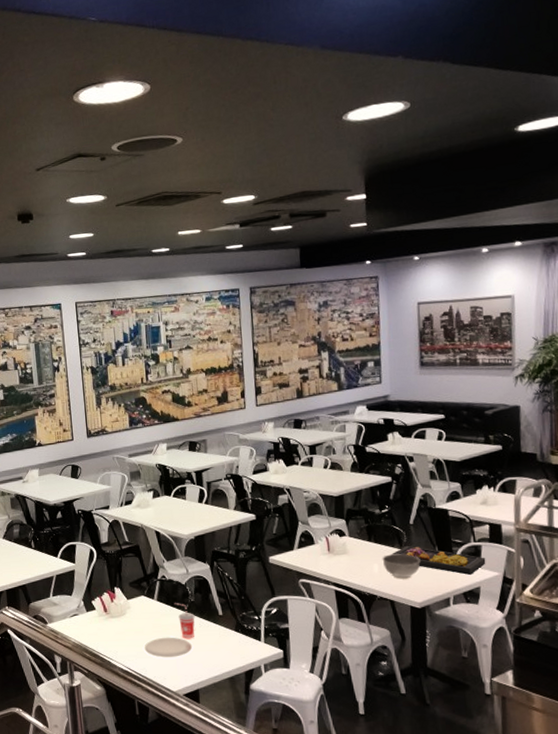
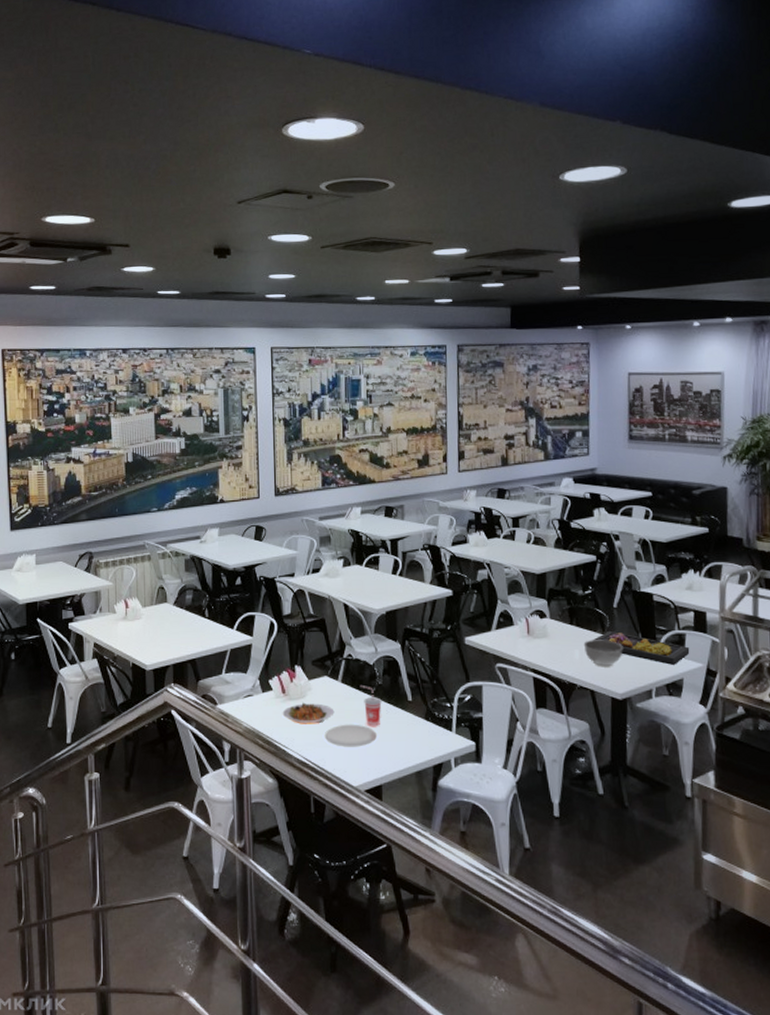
salad: none [105,619,152,639] -> present [282,702,335,724]

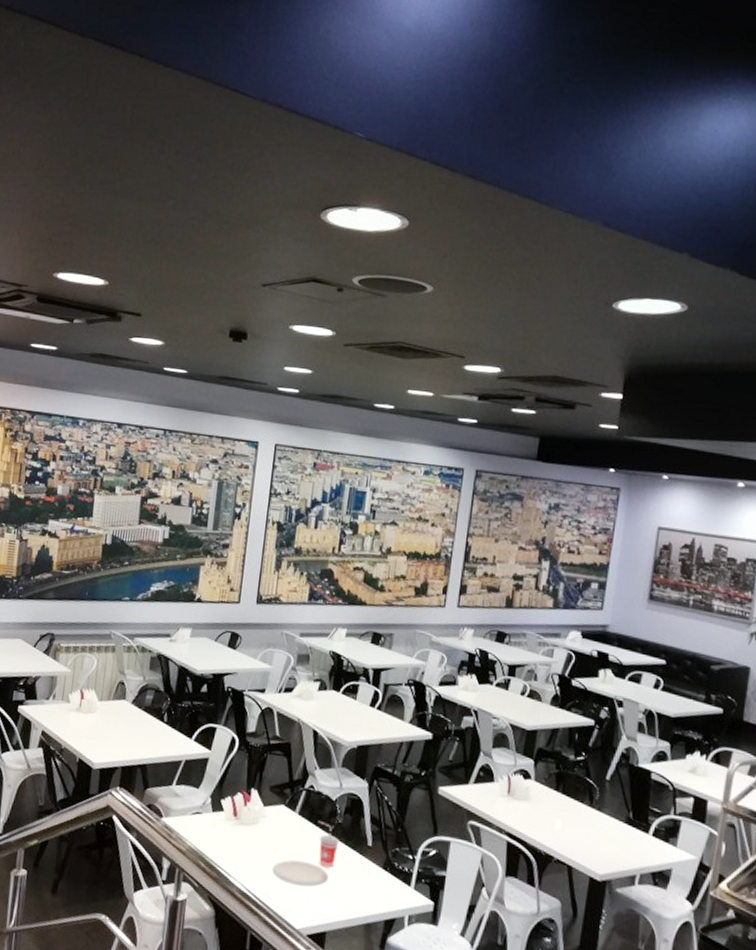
salad: present [282,702,335,724] -> none [230,829,287,855]
soup bowl: present [583,640,623,667] -> none [567,810,611,844]
food tray: present [592,630,690,665] -> none [578,804,684,853]

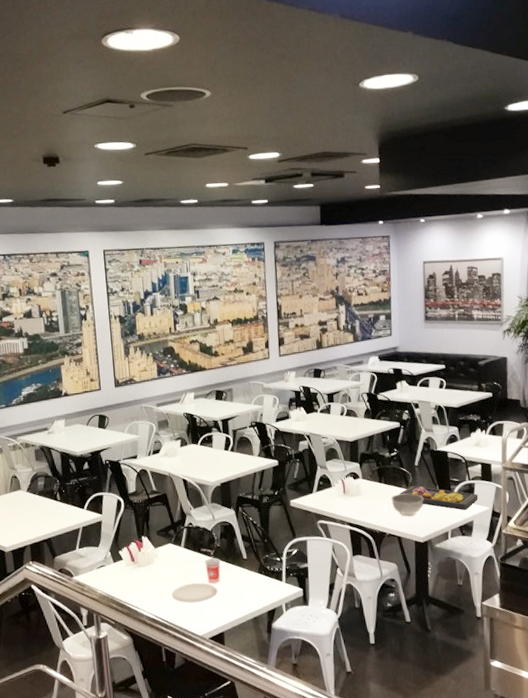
soup bowl: none [567,810,611,844] -> present [391,493,424,517]
food tray: none [578,804,684,853] -> present [398,485,478,510]

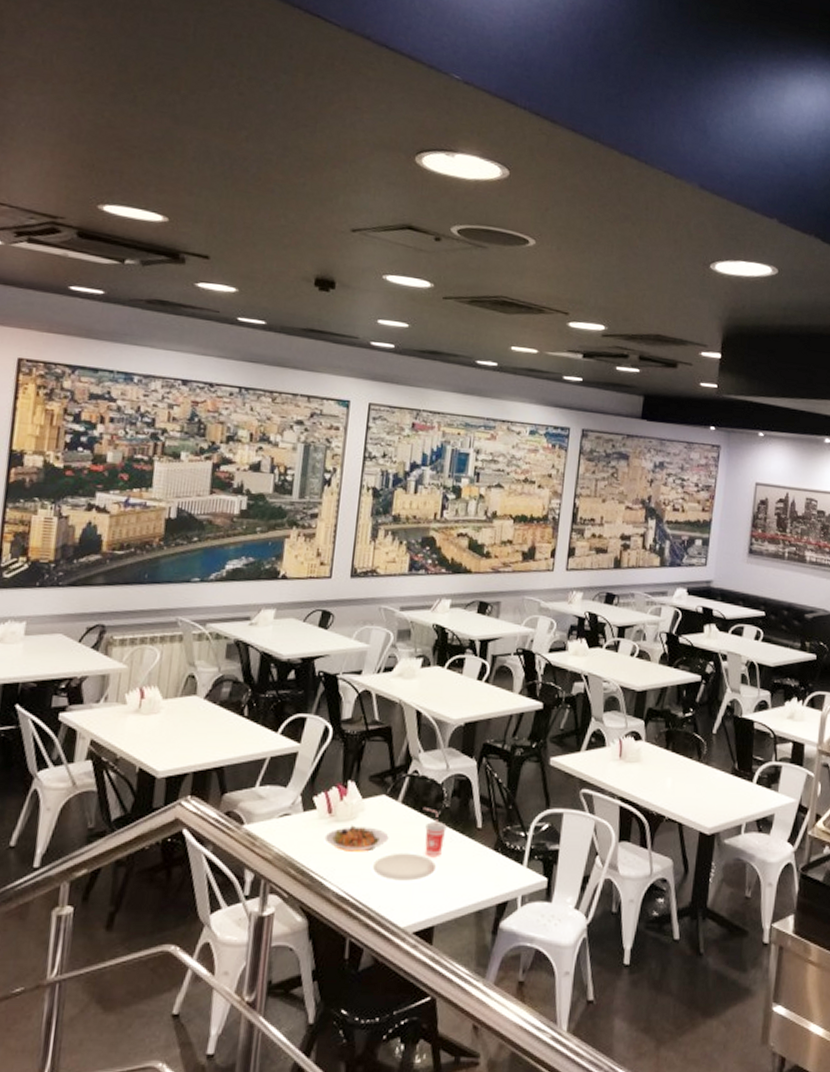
salad: none [132,568,179,587] -> present [324,825,389,852]
soup bowl: present [391,493,424,517] -> none [677,767,718,799]
food tray: present [398,485,478,510] -> none [687,758,784,799]

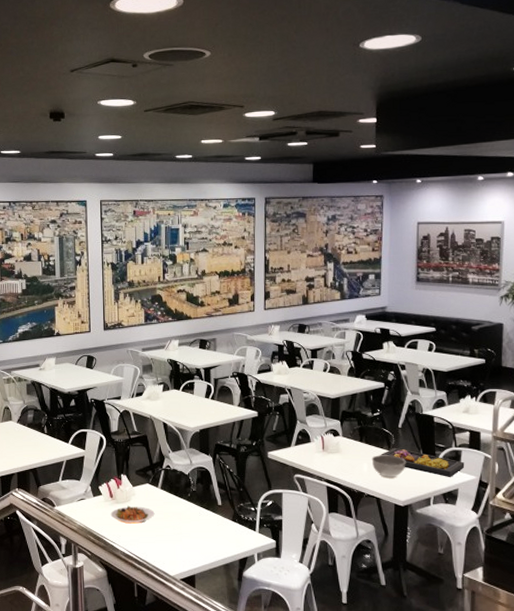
plate: present [372,853,437,882] -> none [146,524,192,544]
beverage cup: present [423,806,447,858] -> none [176,491,196,527]
soup bowl: none [677,767,718,799] -> present [371,455,406,479]
food tray: none [687,758,784,799] -> present [379,447,465,477]

